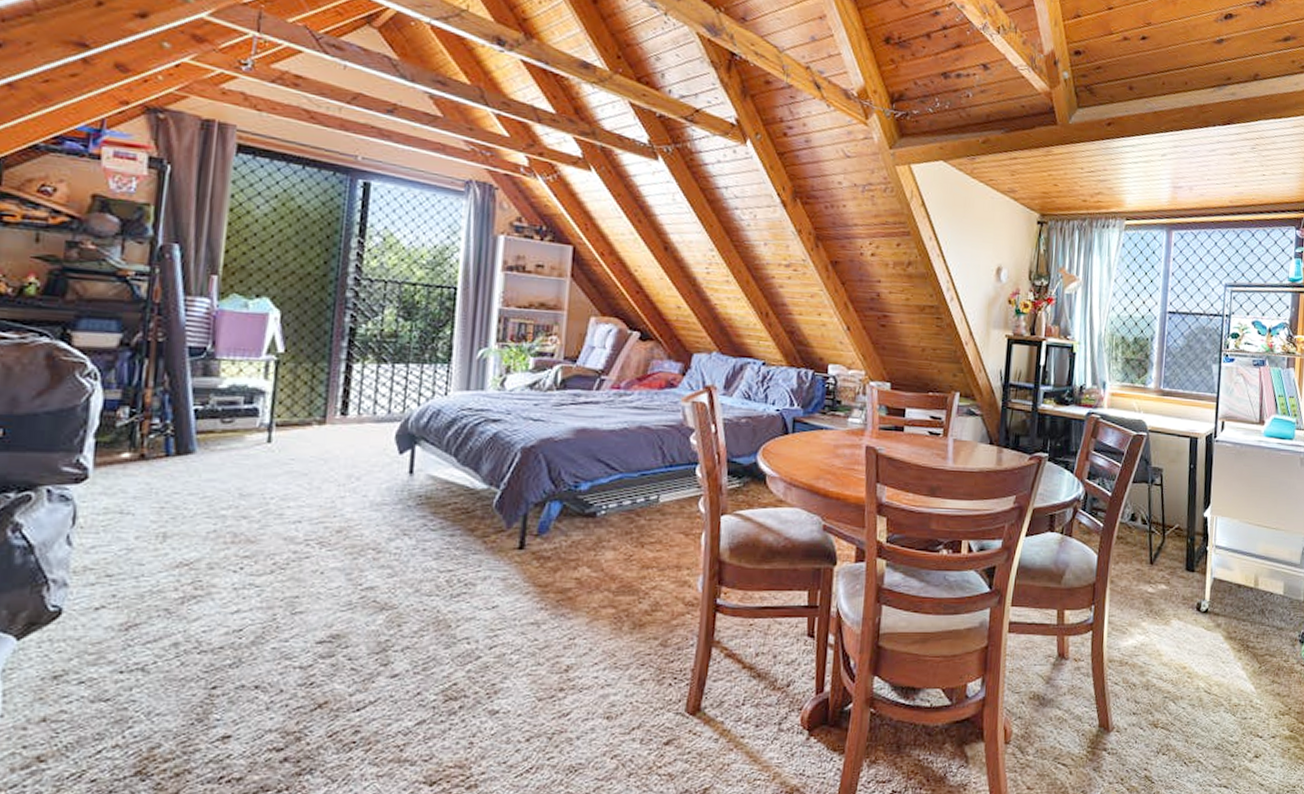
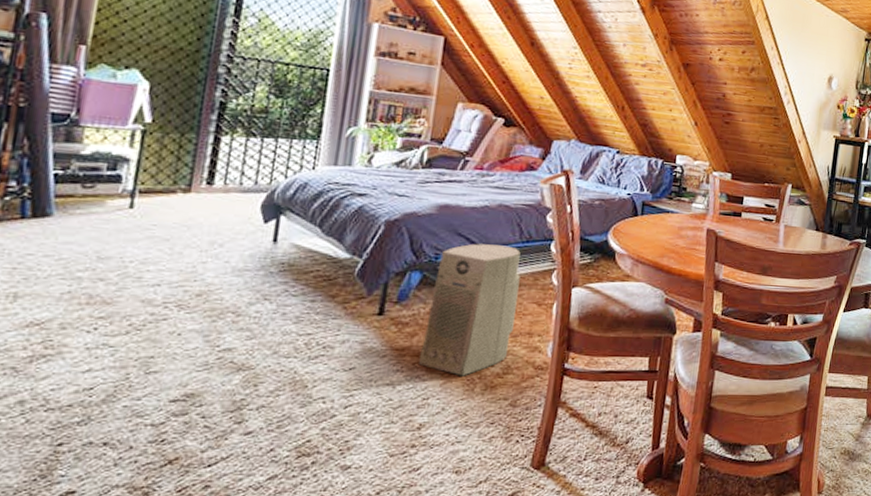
air purifier: none [563,469,665,614] -> present [419,243,521,376]

